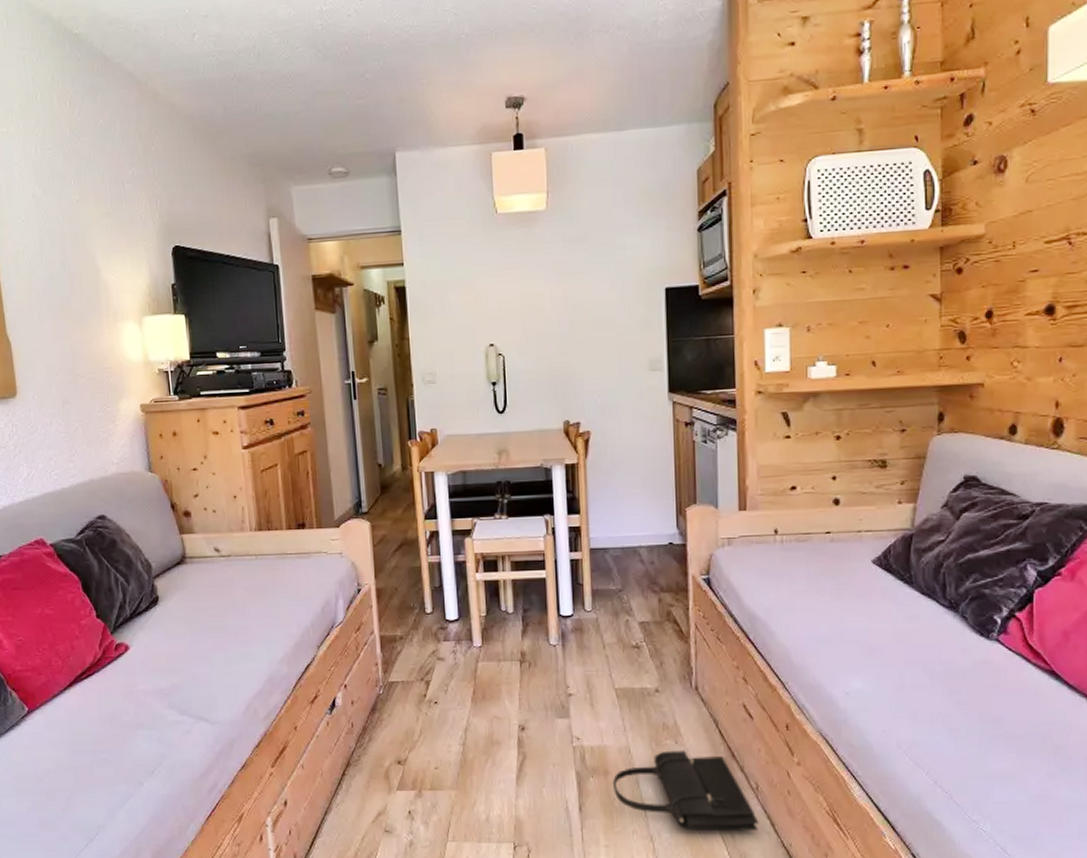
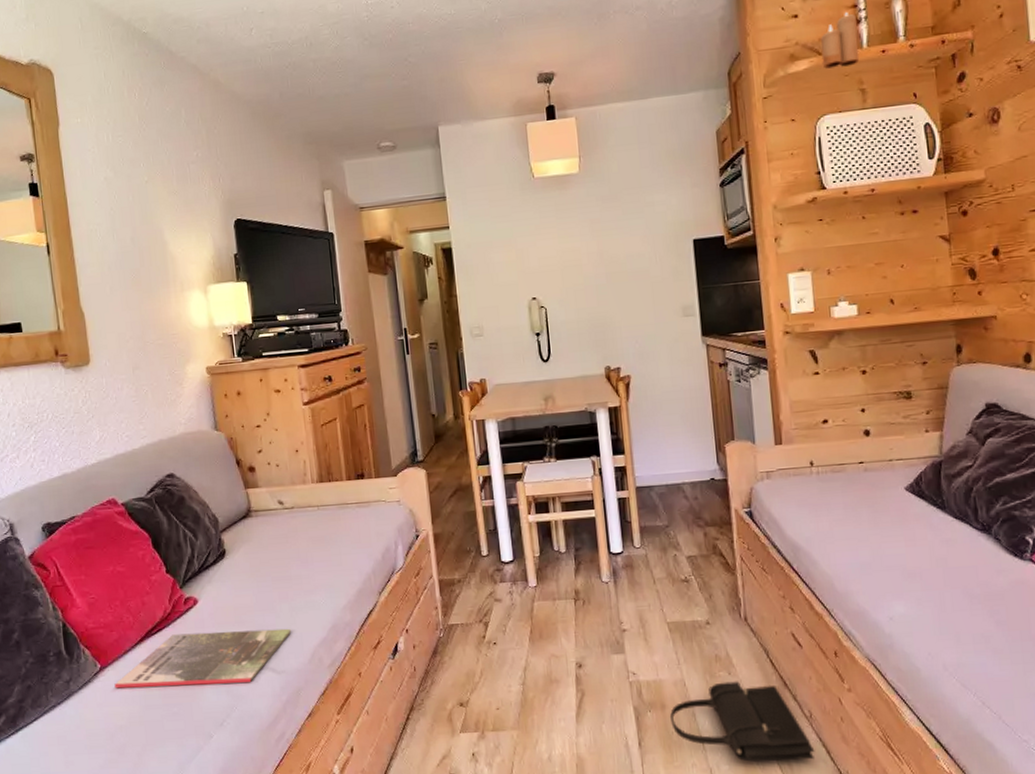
magazine: none [42,679,226,733] -> present [114,628,292,689]
candle: none [817,41,859,105] -> present [820,12,860,69]

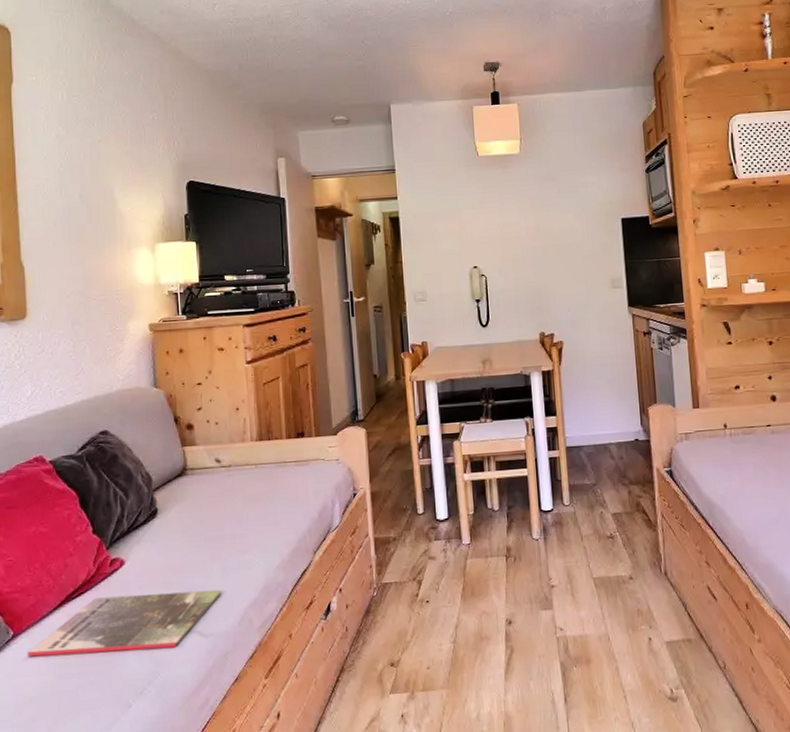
handbag: present [670,681,815,762] -> none [595,634,729,714]
candle: present [820,12,860,69] -> none [732,28,766,75]

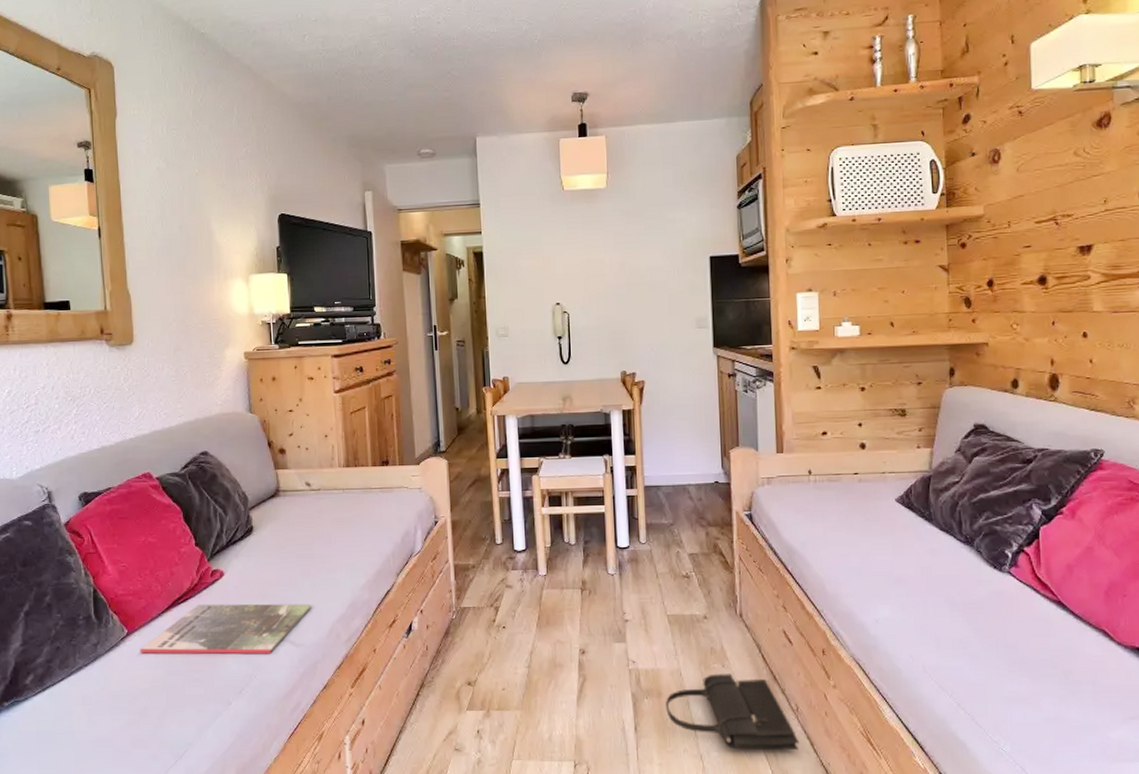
handbag: none [595,634,729,714] -> present [666,673,800,751]

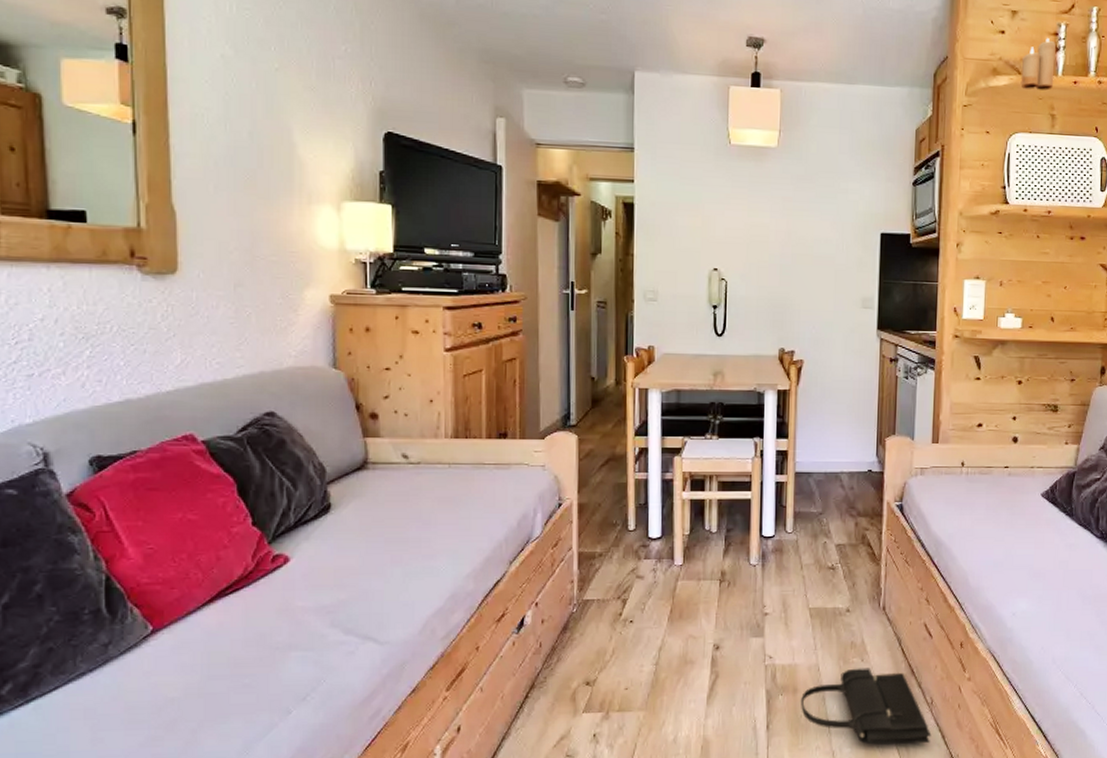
magazine: present [140,604,312,654] -> none [169,595,402,655]
candle: none [837,52,873,104] -> present [1020,38,1056,91]

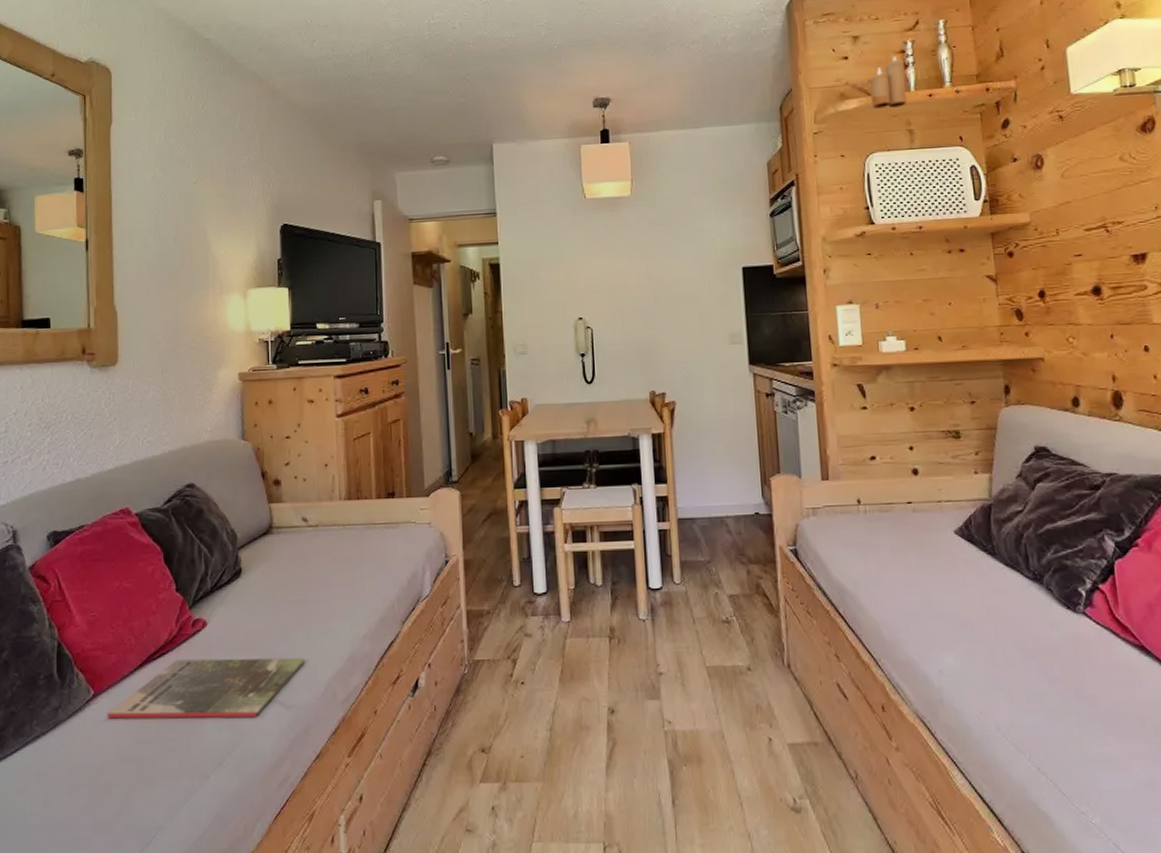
magazine: none [169,595,402,655] -> present [107,657,306,719]
handbag: present [801,668,932,745] -> none [707,735,861,828]

